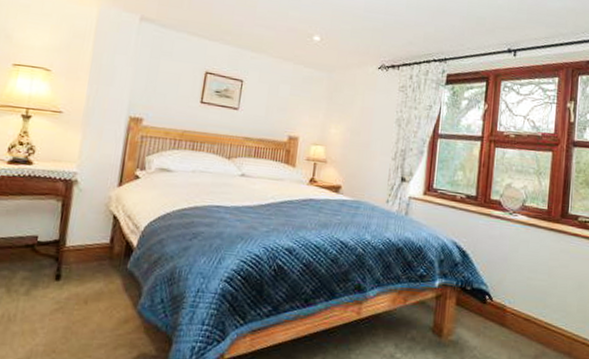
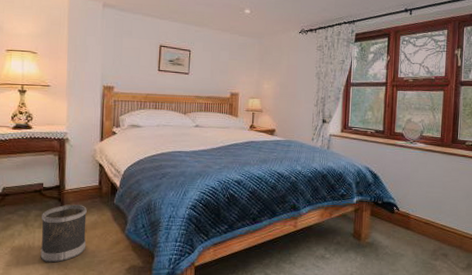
wastebasket: none [21,266,91,344] -> present [40,204,87,263]

